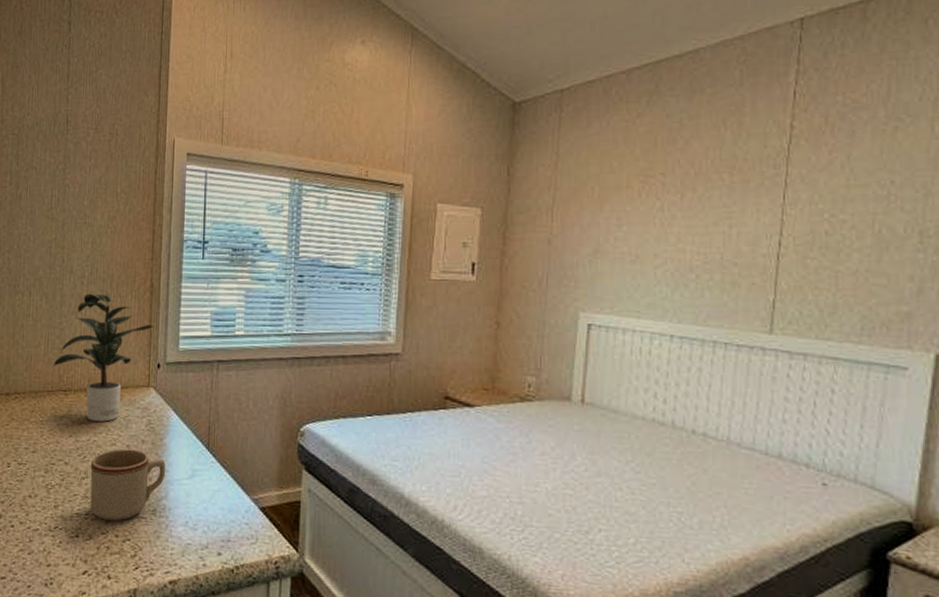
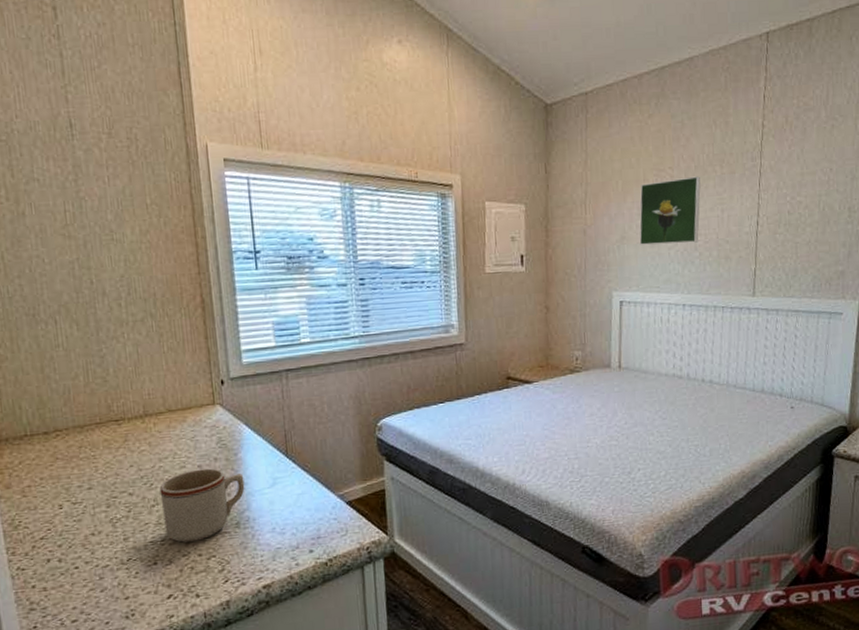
potted plant: present [53,293,154,422] -> none [98,314,212,447]
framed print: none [617,184,701,263] -> present [639,176,701,245]

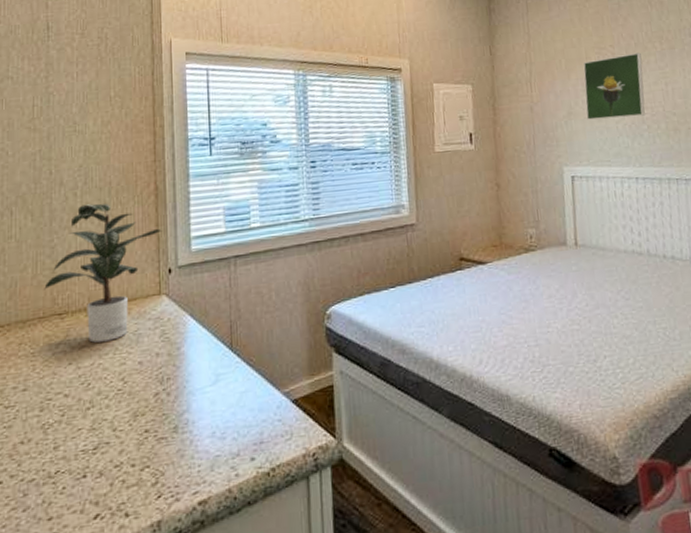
potted plant: none [98,314,212,447] -> present [44,203,162,343]
mug: present [159,468,245,543] -> none [97,364,186,451]

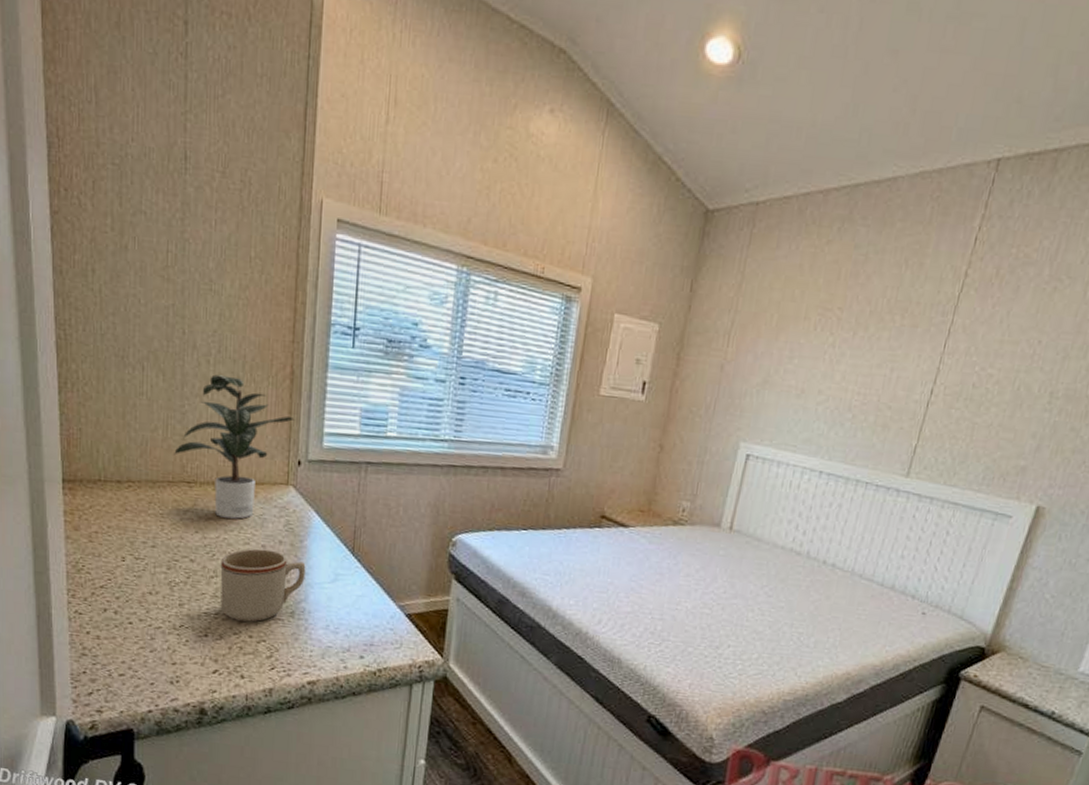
mug: none [97,364,186,451] -> present [220,548,306,622]
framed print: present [583,52,645,120] -> none [783,322,874,402]

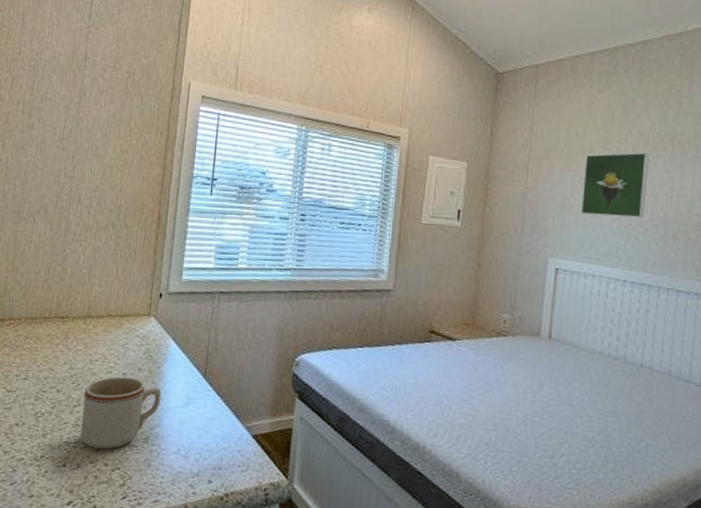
potted plant: present [174,374,295,519] -> none [52,223,159,349]
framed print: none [783,322,874,402] -> present [580,152,649,218]

